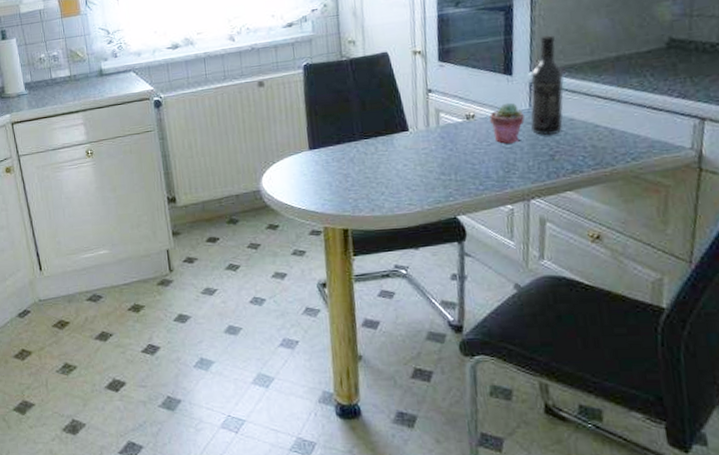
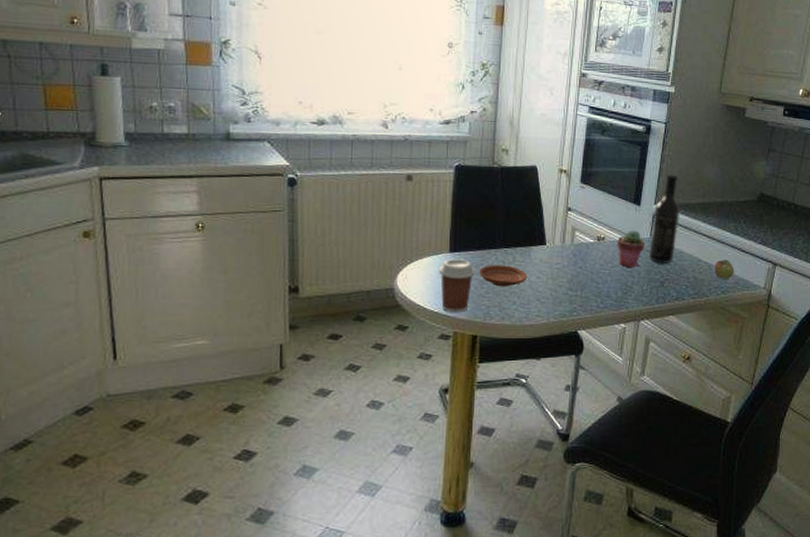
coffee cup: none [300,155,338,209] -> present [438,259,475,313]
plate: none [341,156,394,179] -> present [479,265,528,287]
apple: none [617,121,647,144] -> present [714,259,735,279]

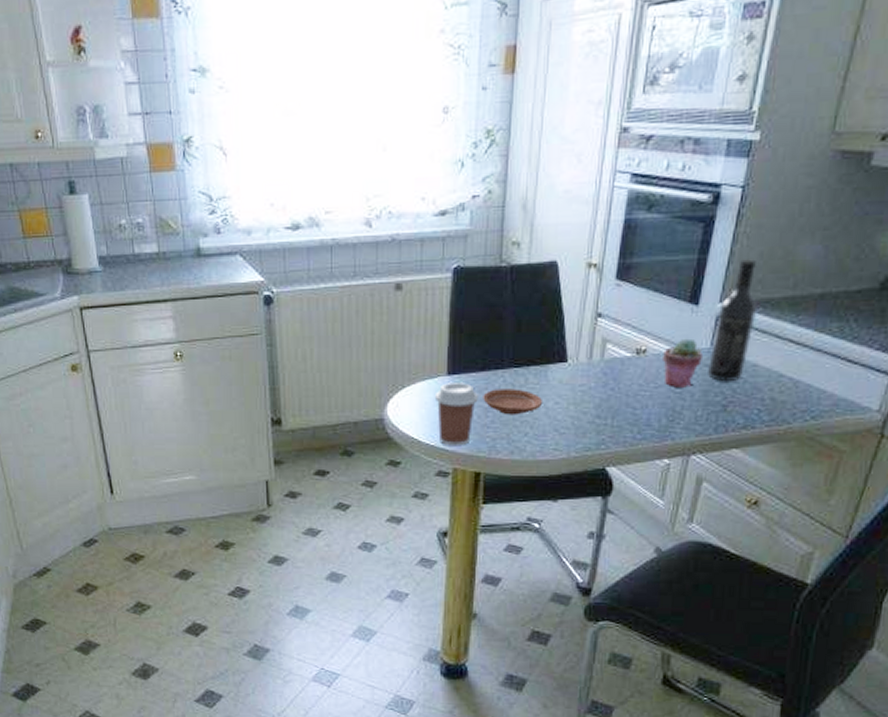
apple: present [714,259,735,279] -> none [802,373,834,400]

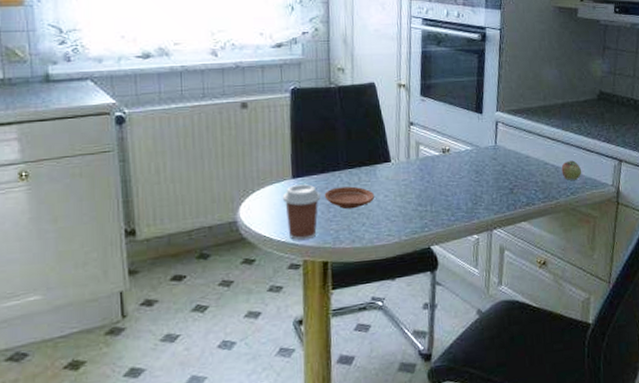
potted succulent: present [661,338,703,388] -> none [461,139,491,178]
wine bottle: present [708,257,758,381] -> none [495,79,523,170]
apple: none [802,373,834,400] -> present [561,160,582,180]

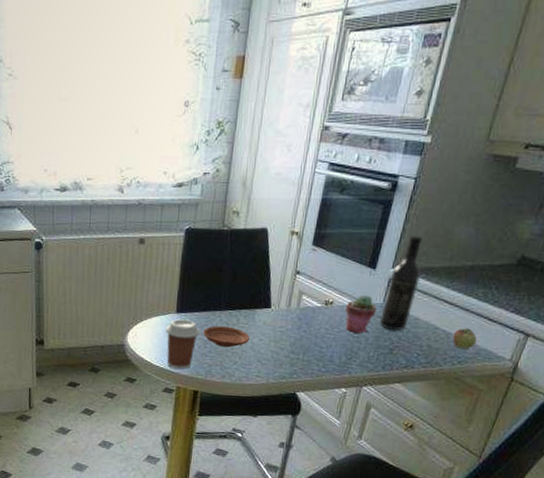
potted succulent: none [461,139,491,178] -> present [344,294,377,333]
wine bottle: none [495,79,523,170] -> present [380,234,423,330]

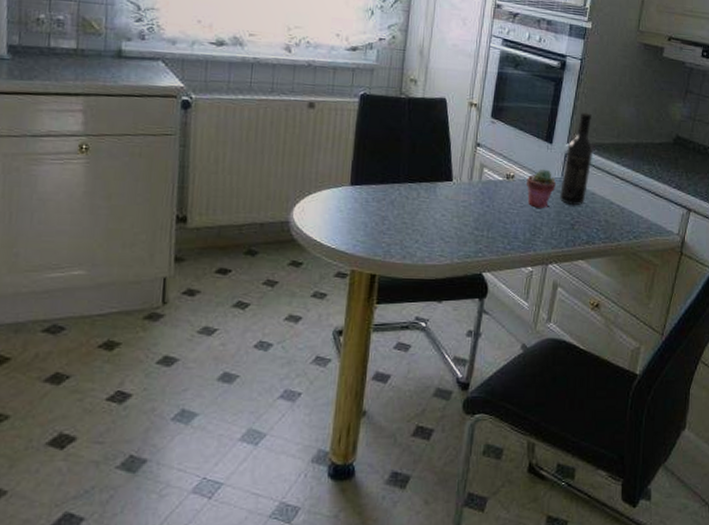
coffee cup: present [165,319,200,370] -> none [337,192,377,250]
plate: present [203,326,251,348] -> none [381,200,432,224]
apple: present [452,328,477,349] -> none [627,203,648,224]

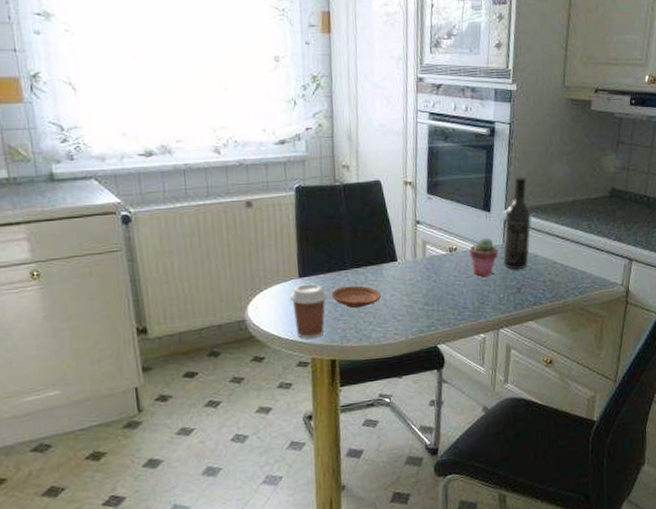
coffee cup: none [337,192,377,250] -> present [289,283,327,339]
plate: none [381,200,432,224] -> present [331,285,382,309]

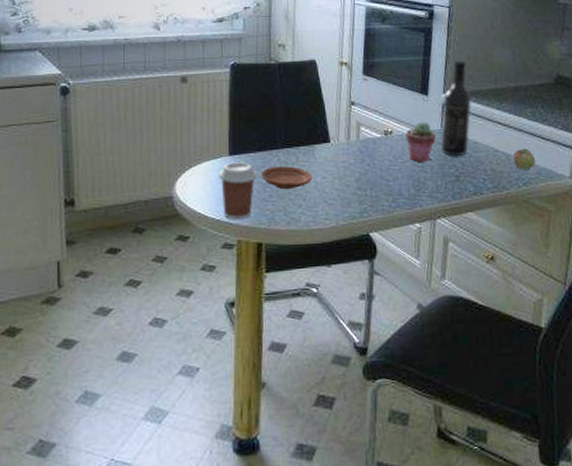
apple: none [570,259,591,280] -> present [513,148,536,170]

